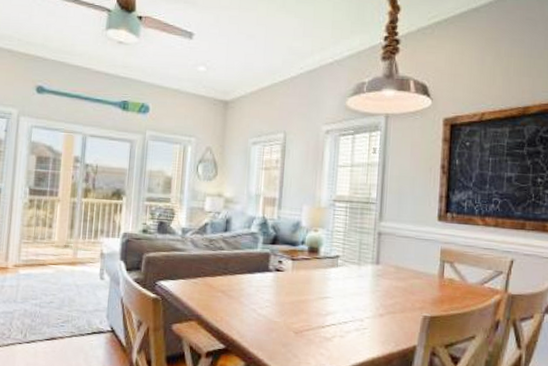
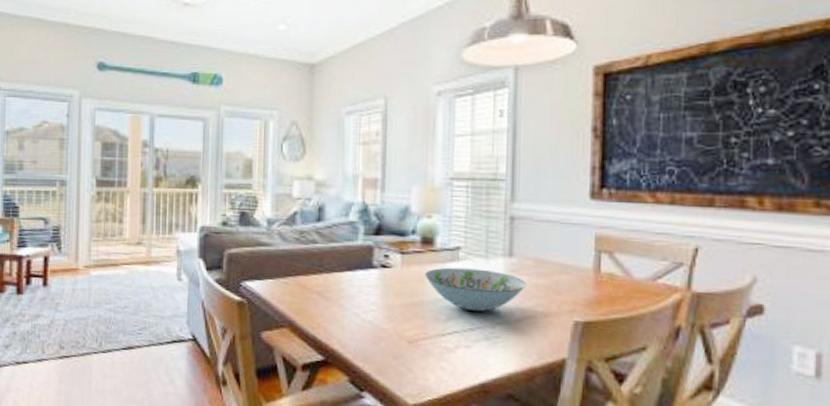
decorative bowl: none [311,272,389,309] -> present [425,267,527,312]

